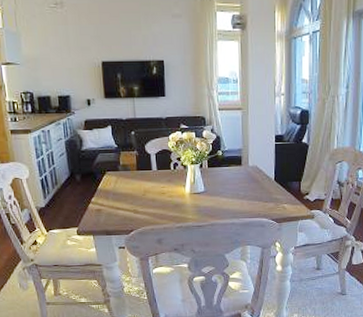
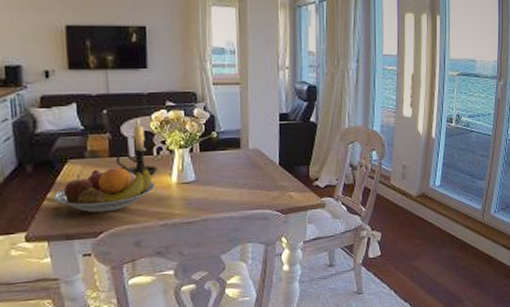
fruit bowl: none [96,179,173,215] -> present [53,167,155,213]
candle holder: none [142,138,174,187] -> present [116,118,157,177]

